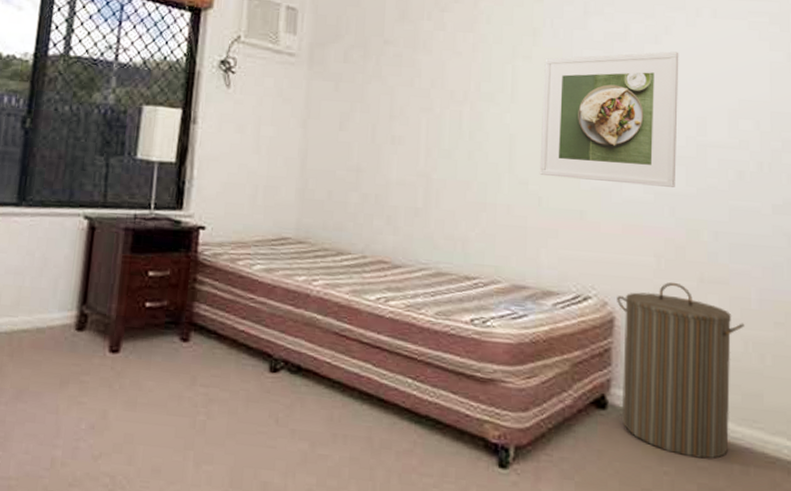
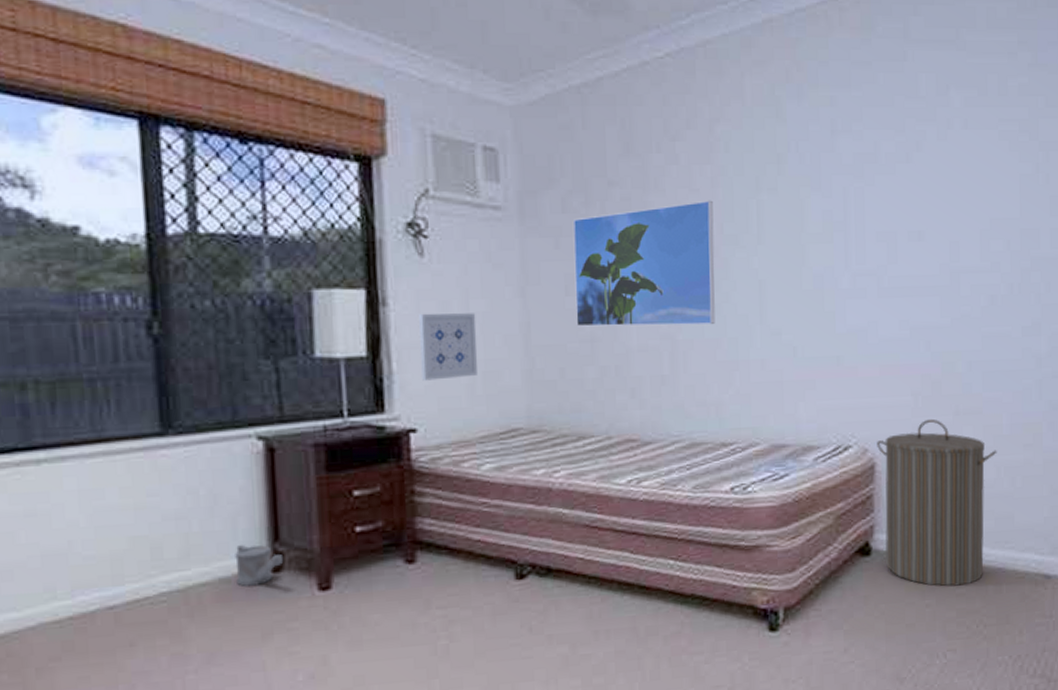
watering can: none [49,302,88,339] -> present [235,544,284,587]
wall art: none [215,132,265,189] -> present [419,313,478,381]
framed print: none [346,62,473,168] -> present [572,200,715,327]
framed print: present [539,51,679,187] -> none [791,170,931,323]

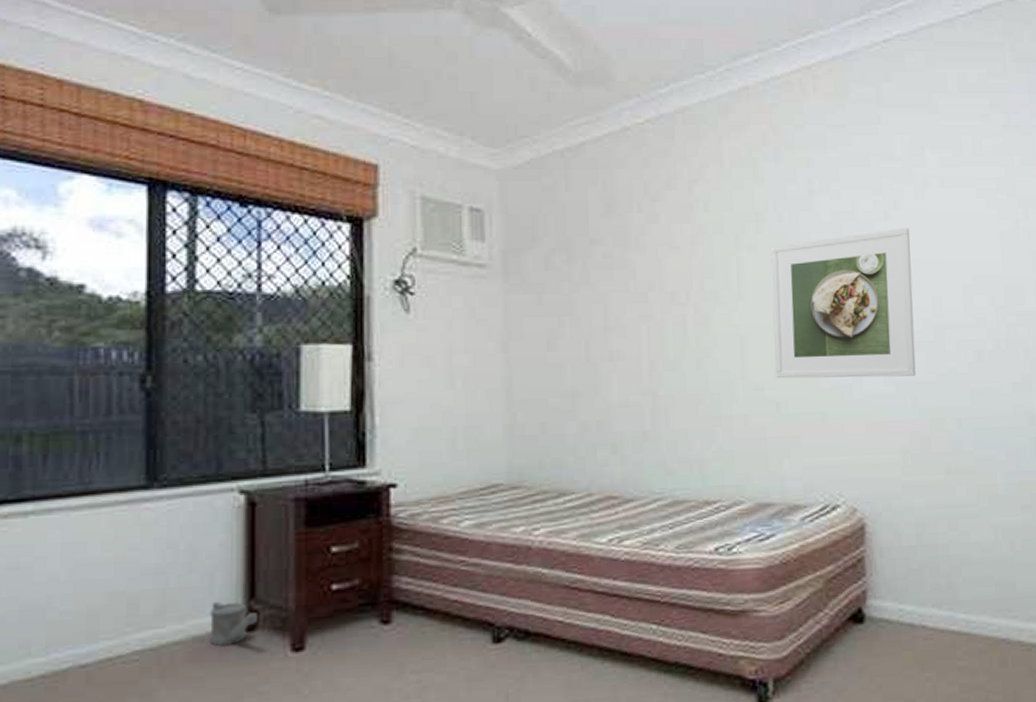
wall art: present [419,313,478,381] -> none [403,367,460,435]
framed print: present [572,200,715,327] -> none [555,257,697,382]
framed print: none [791,170,931,323] -> present [771,228,916,379]
laundry hamper: present [877,418,997,587] -> none [866,477,993,659]

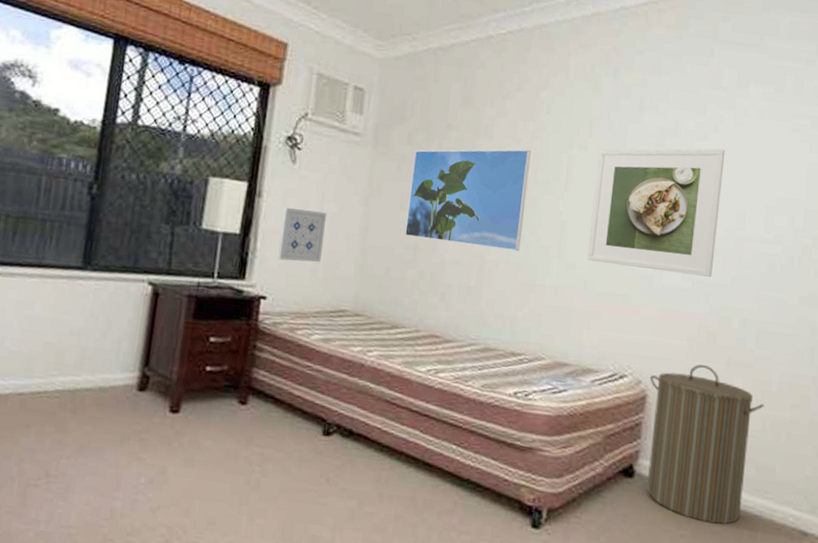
watering can: present [210,601,259,646] -> none [111,363,149,399]
wall art: none [403,367,460,435] -> present [278,207,327,263]
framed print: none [555,257,697,382] -> present [405,149,531,251]
laundry hamper: none [866,477,993,659] -> present [647,364,764,525]

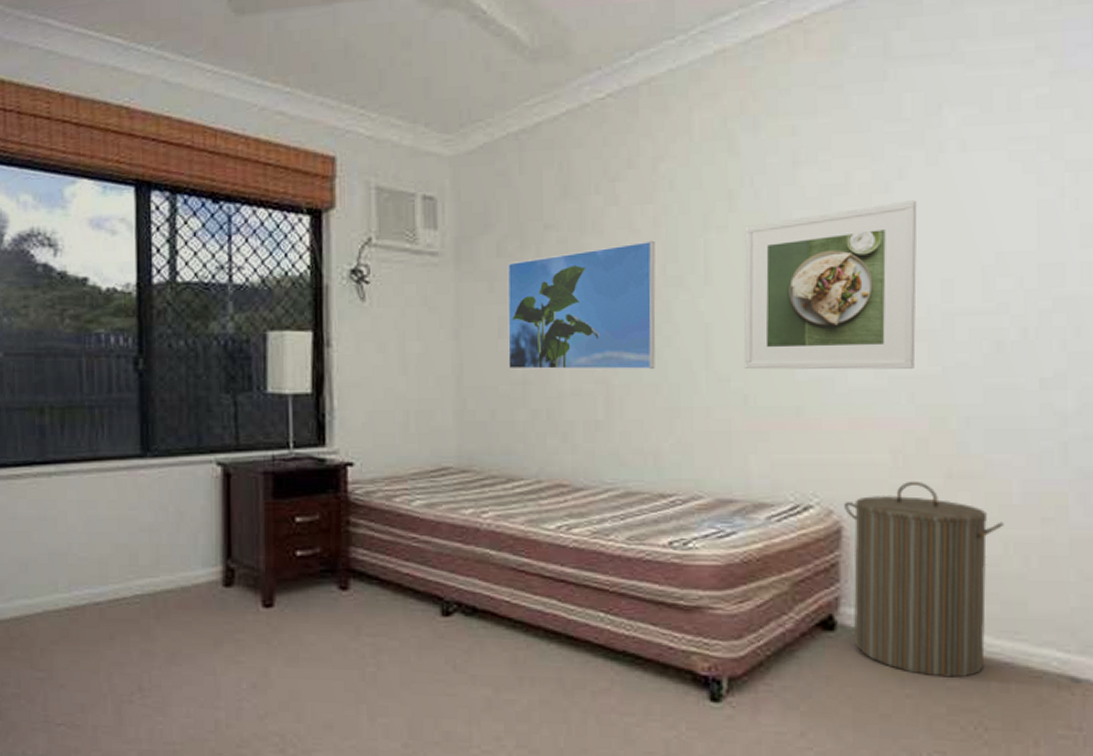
wall art: present [278,207,327,263] -> none [359,354,412,418]

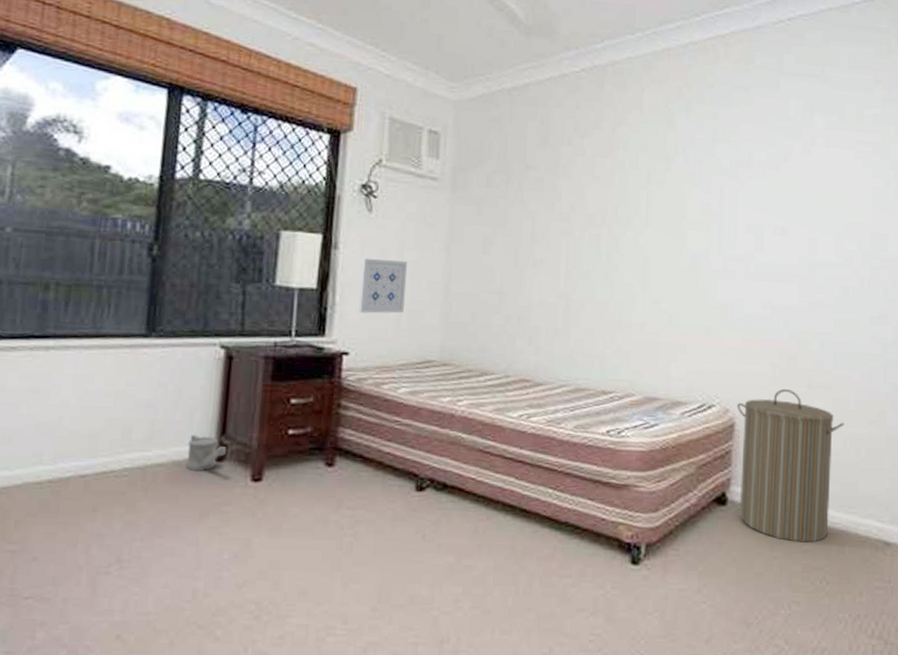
watering can: none [195,558,235,596] -> present [186,434,227,471]
wall art: none [359,354,412,418] -> present [358,257,408,314]
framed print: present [507,240,656,370] -> none [489,187,610,289]
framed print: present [743,200,917,370] -> none [670,177,796,303]

